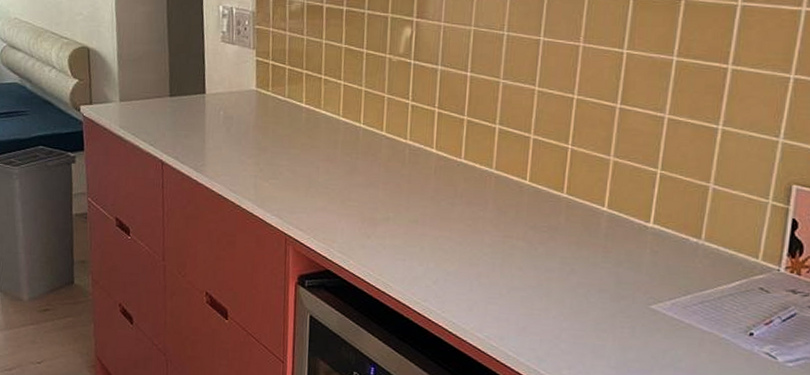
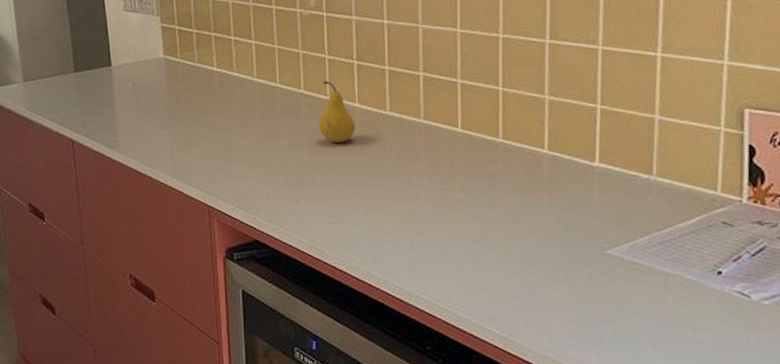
fruit: none [396,125,431,185] -> present [318,81,356,142]

